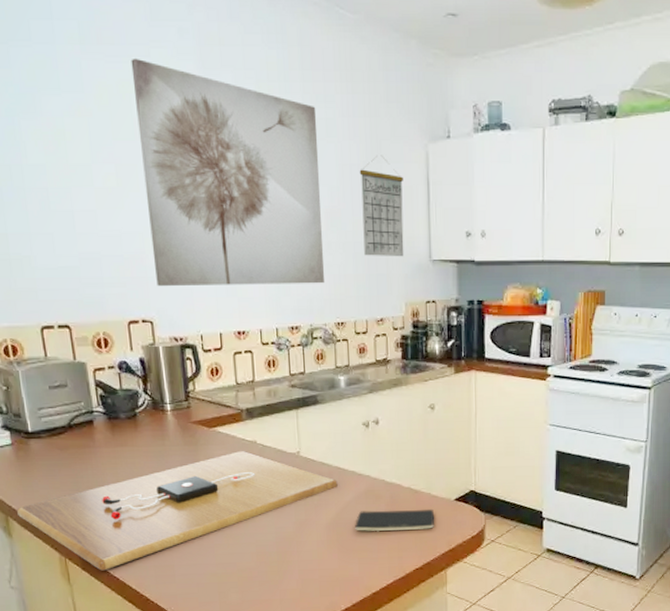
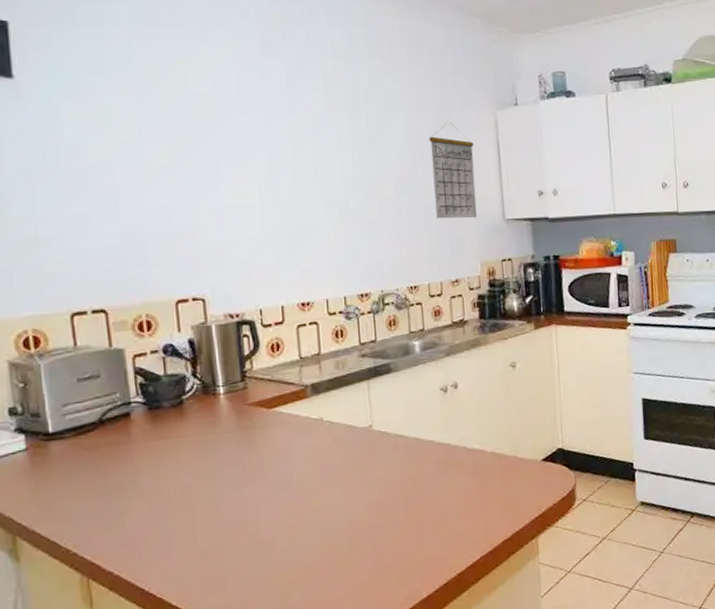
cutting board: present [17,450,338,571] -> none [28,429,415,589]
wall art: present [131,58,325,286] -> none [186,37,397,261]
smartphone: present [355,508,435,532] -> none [435,472,523,506]

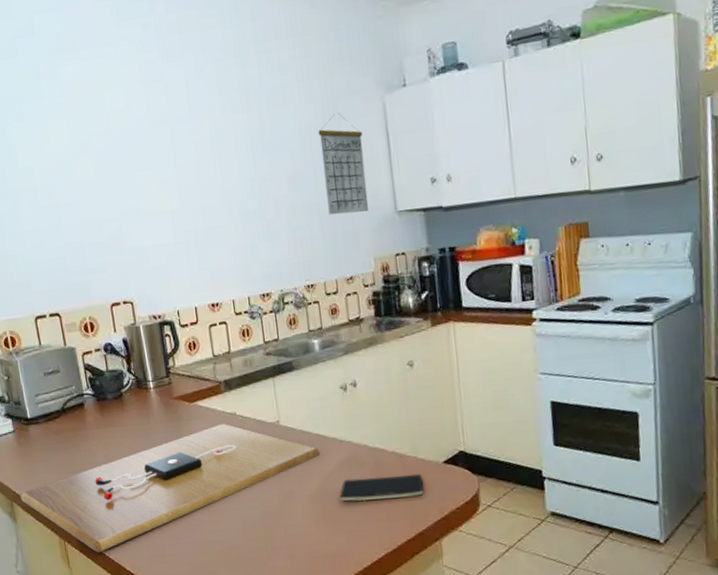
cutting board: none [28,429,415,589] -> present [20,423,320,553]
smartphone: none [435,472,523,506] -> present [340,473,425,502]

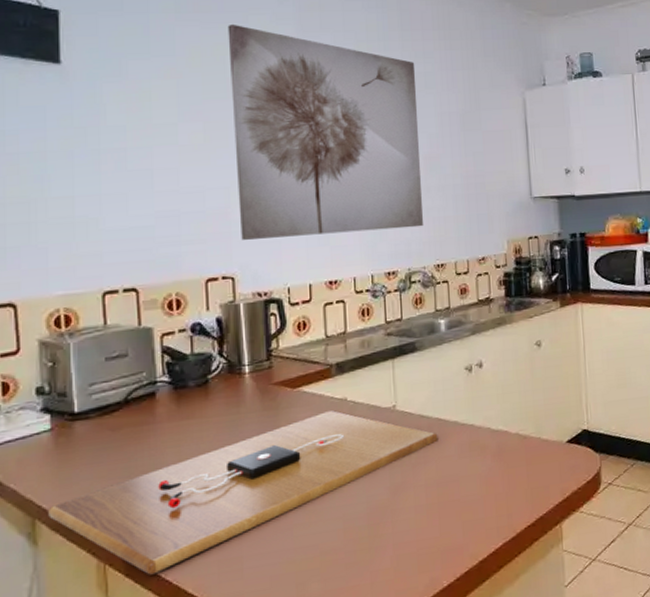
wall art: none [102,57,293,267] -> present [227,23,424,240]
calendar: present [318,113,369,215] -> none [458,103,505,197]
smartphone: present [340,473,425,502] -> none [458,454,547,489]

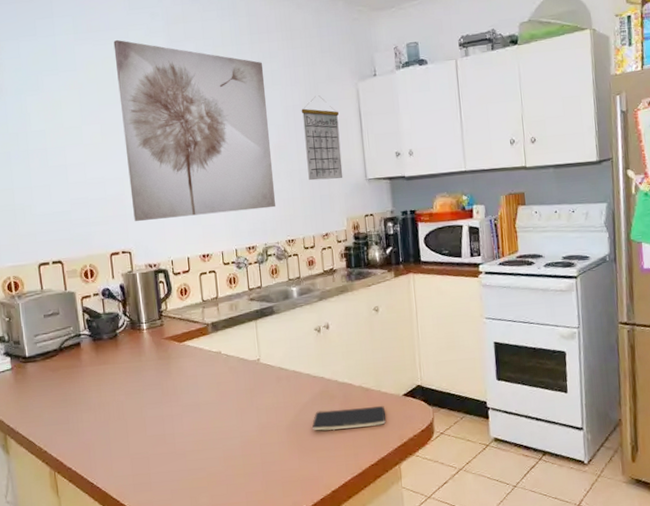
cutting board: present [48,410,438,575] -> none [14,361,295,482]
calendar: none [458,103,505,197] -> present [301,95,343,181]
smartphone: none [458,454,547,489] -> present [312,405,387,431]

